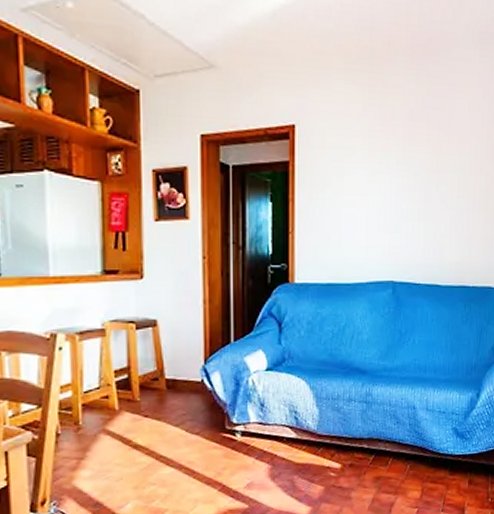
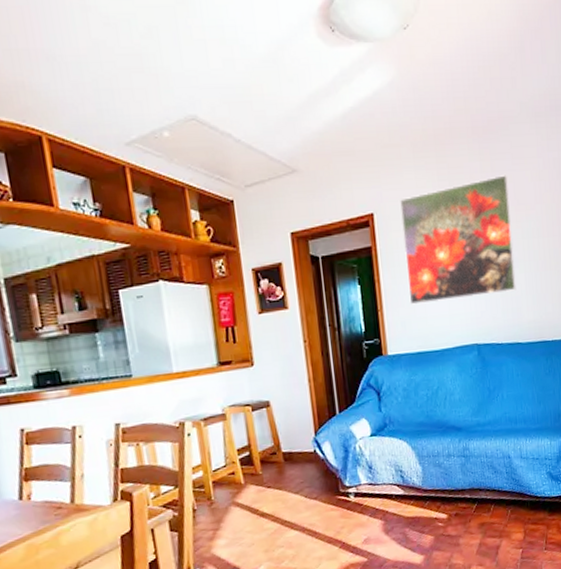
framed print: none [324,101,444,231] -> present [400,175,516,305]

